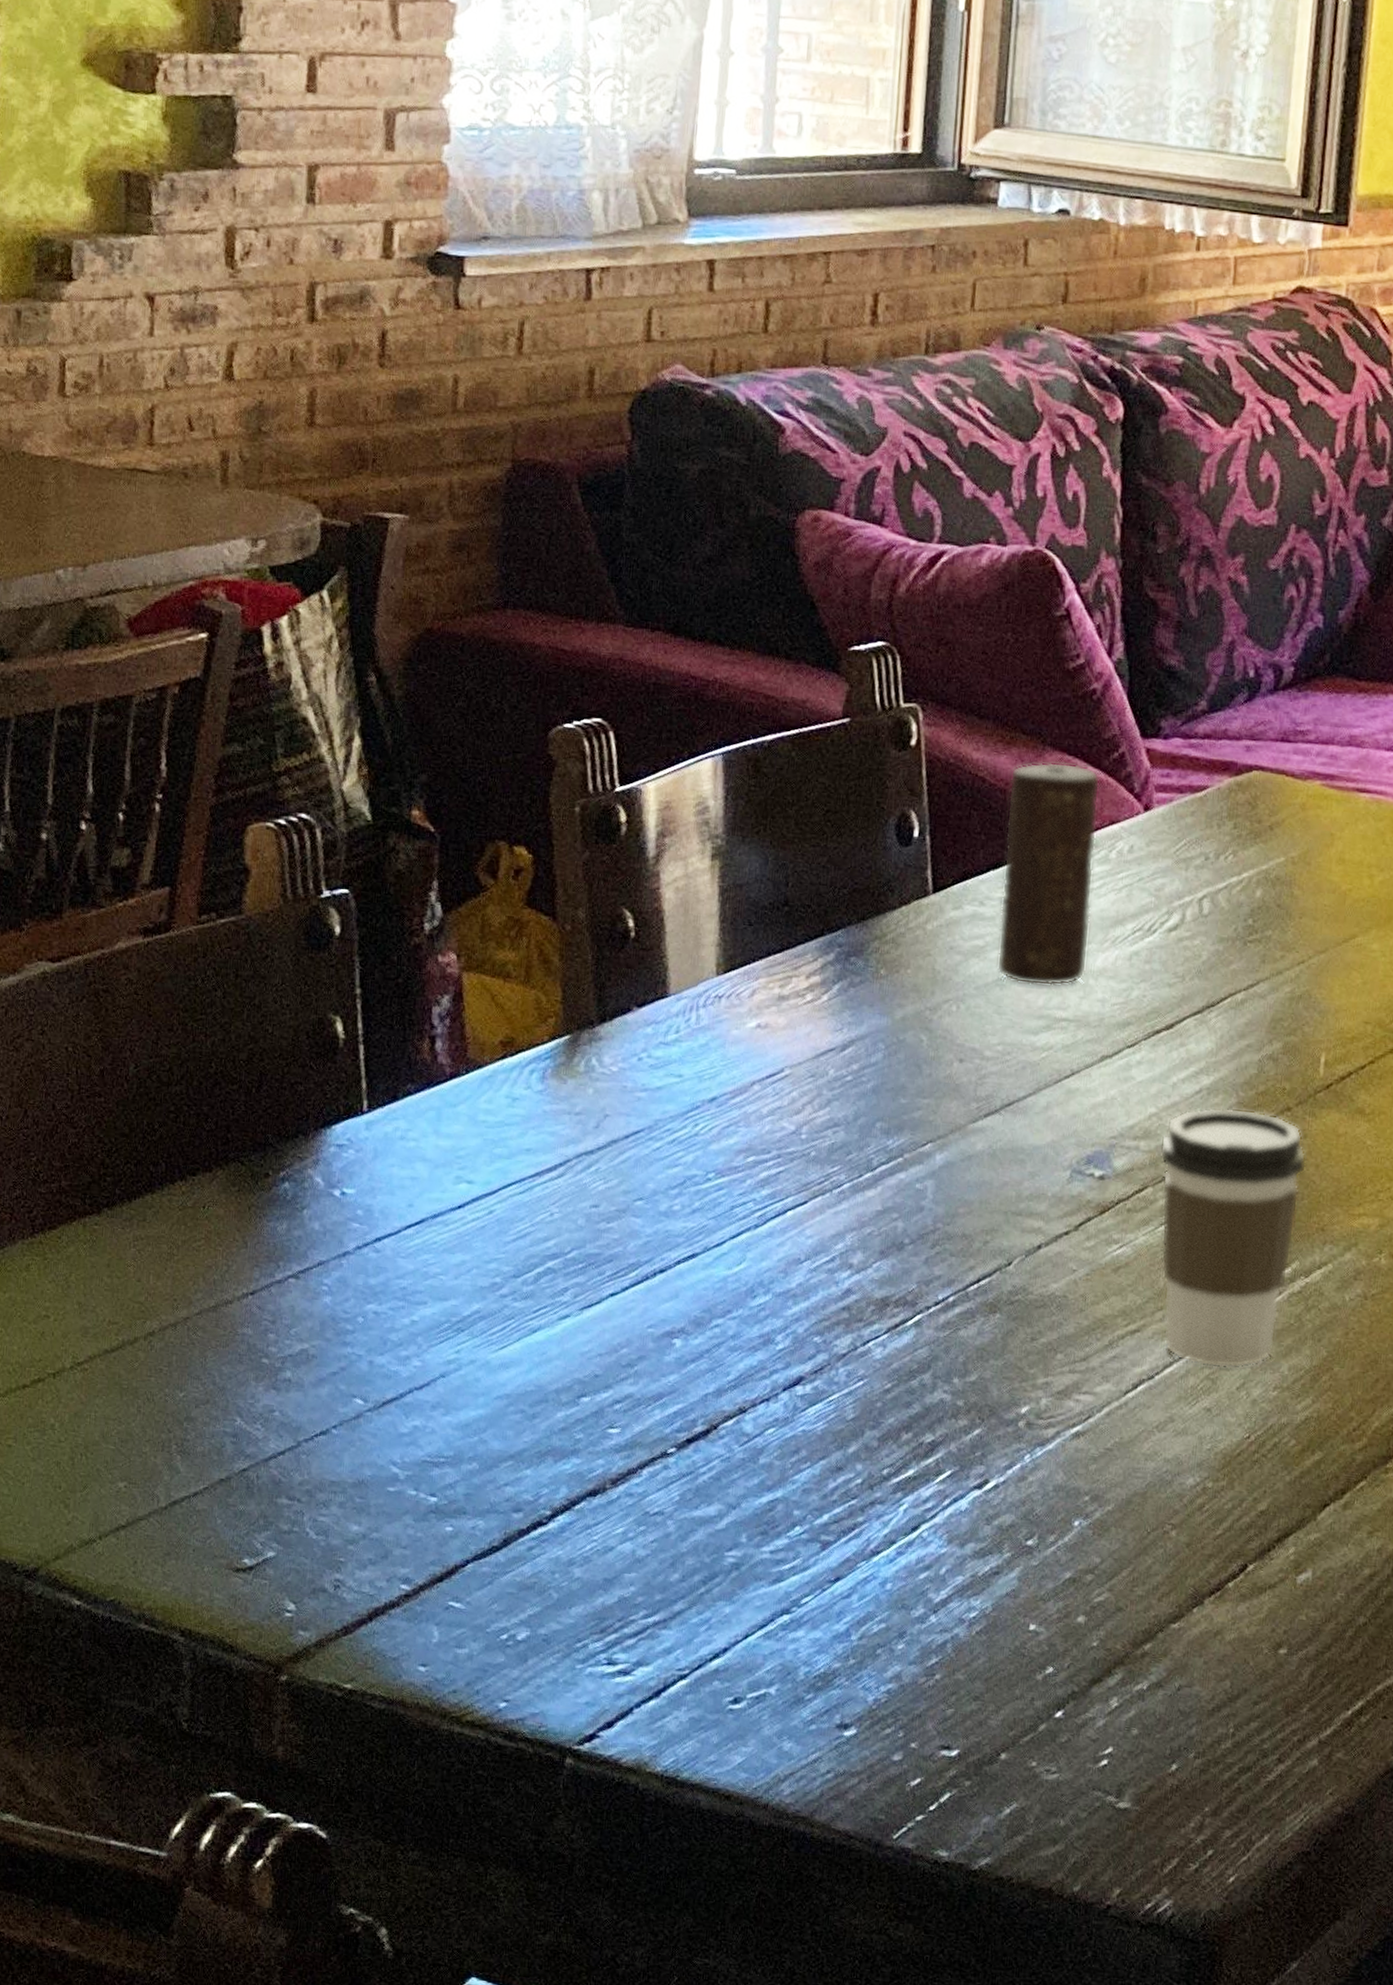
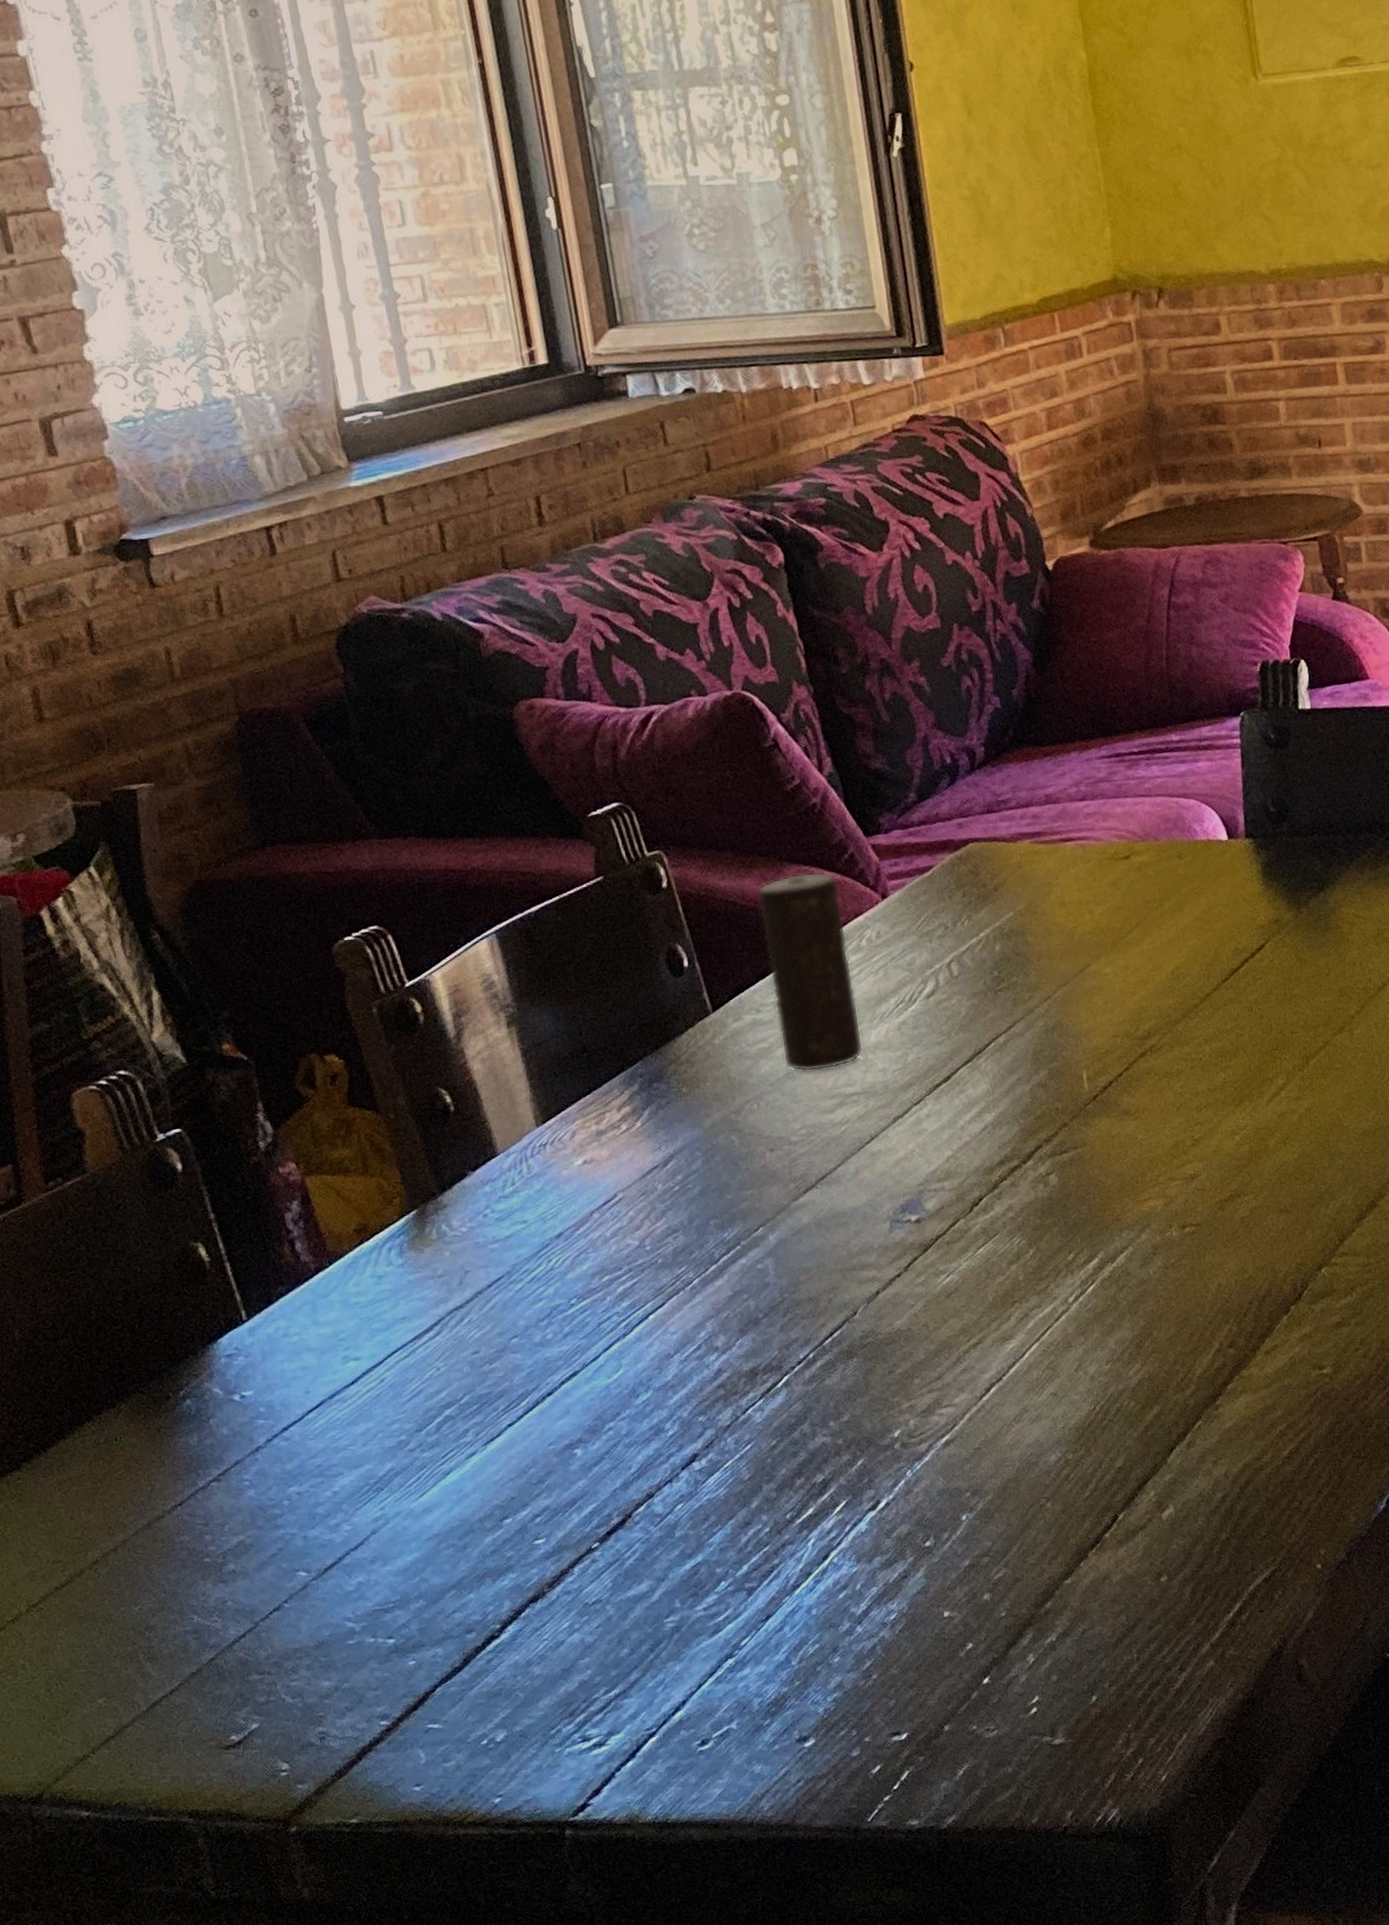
coffee cup: present [1160,1107,1307,1368] -> none [962,1132,1099,1359]

